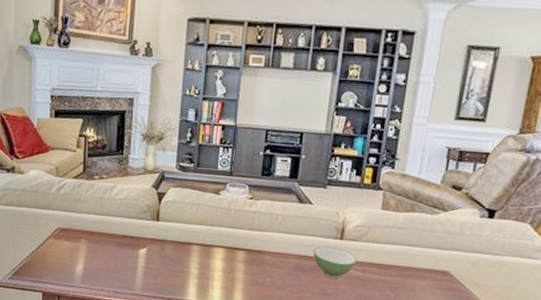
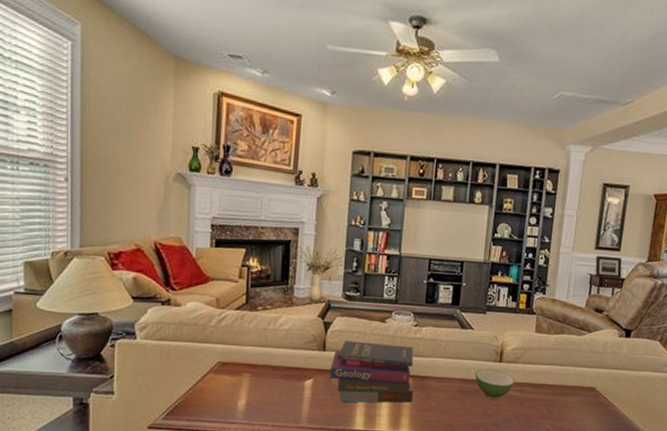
books: none [163,211,248,277] -> present [329,340,414,403]
picture frame: none [454,127,487,153] -> present [595,256,622,279]

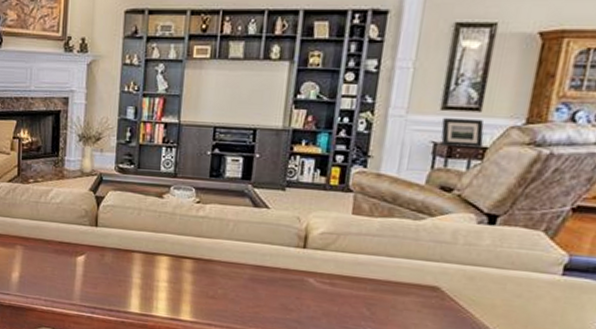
books: present [329,340,414,403] -> none [102,216,196,288]
bowl: present [474,369,515,401] -> none [270,255,324,293]

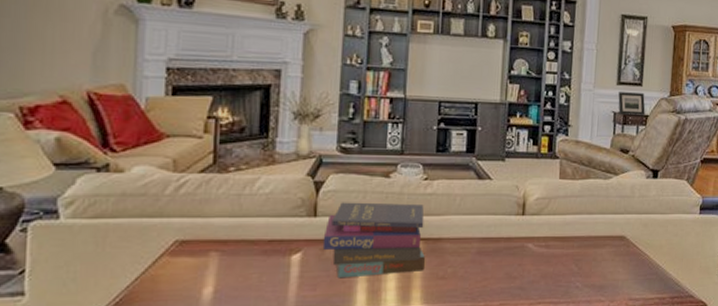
books: none [102,216,196,288] -> present [322,202,425,279]

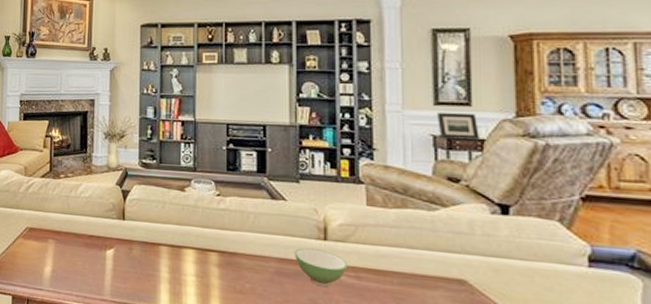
books: present [322,202,425,279] -> none [130,209,222,283]
bowl: none [495,224,540,260] -> present [294,247,348,287]

